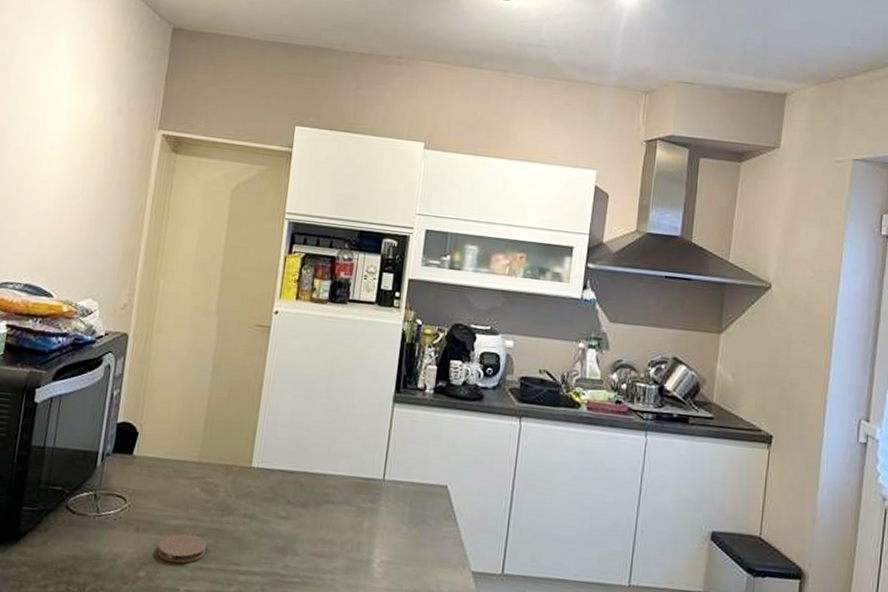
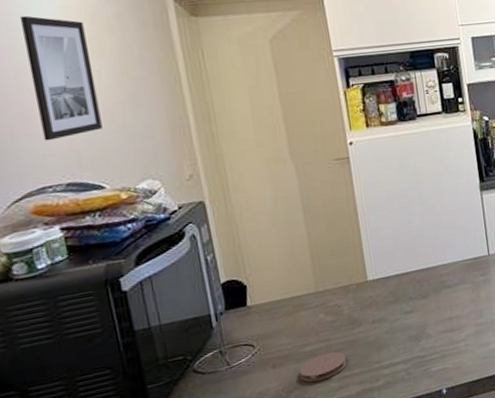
wall art: none [21,124,85,241] -> present [19,15,102,141]

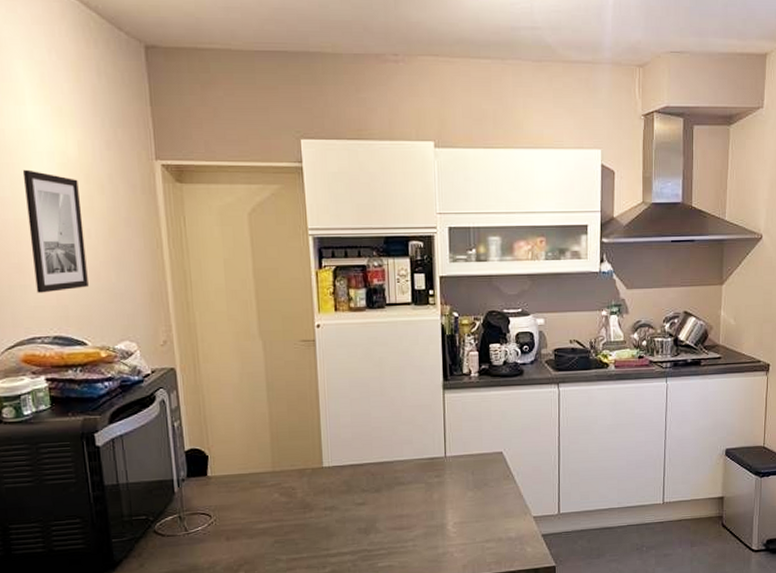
coaster: present [299,351,347,382] -> none [251,533,297,560]

